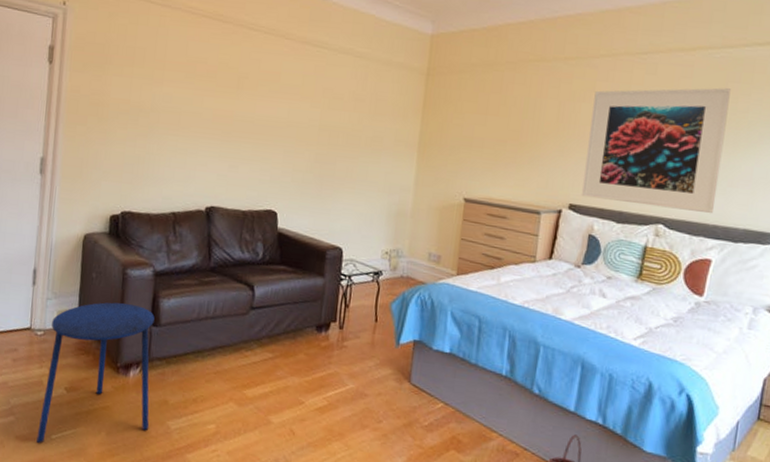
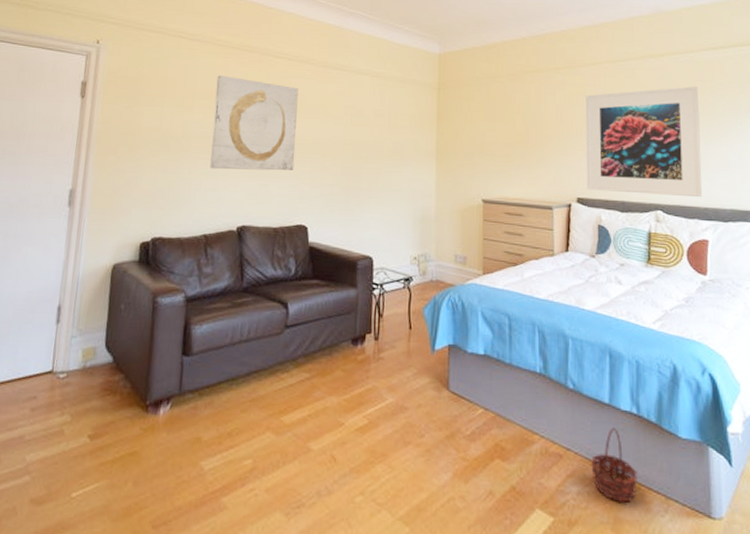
side table: present [36,302,155,444] -> none [54,334,186,506]
wall art: none [179,46,274,153] -> present [210,75,299,171]

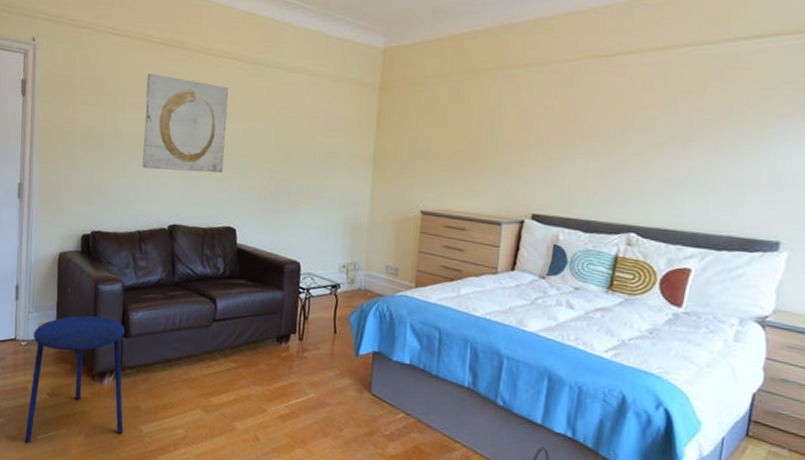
side table: none [54,334,186,506] -> present [24,315,125,444]
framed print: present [586,86,703,198] -> none [546,87,711,221]

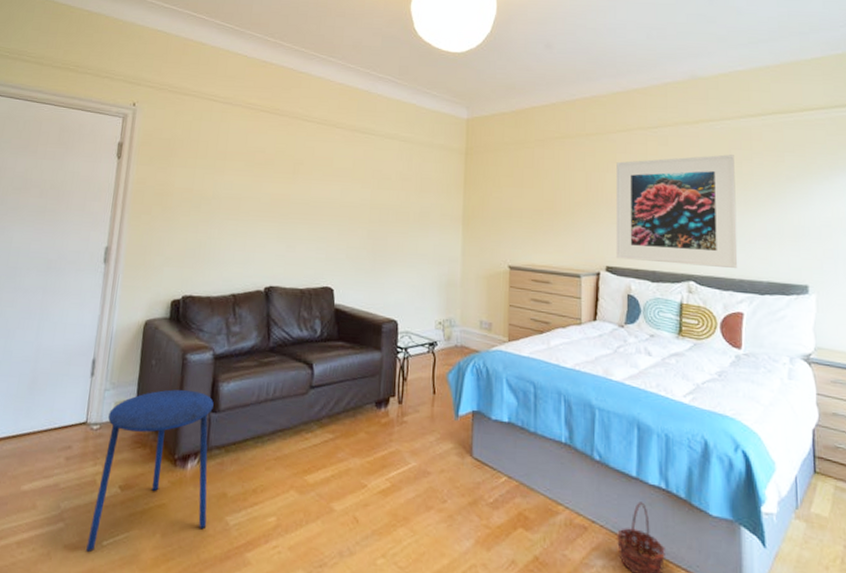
wall art: present [142,73,229,173] -> none [239,138,327,233]
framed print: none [546,87,711,221] -> present [616,154,738,269]

